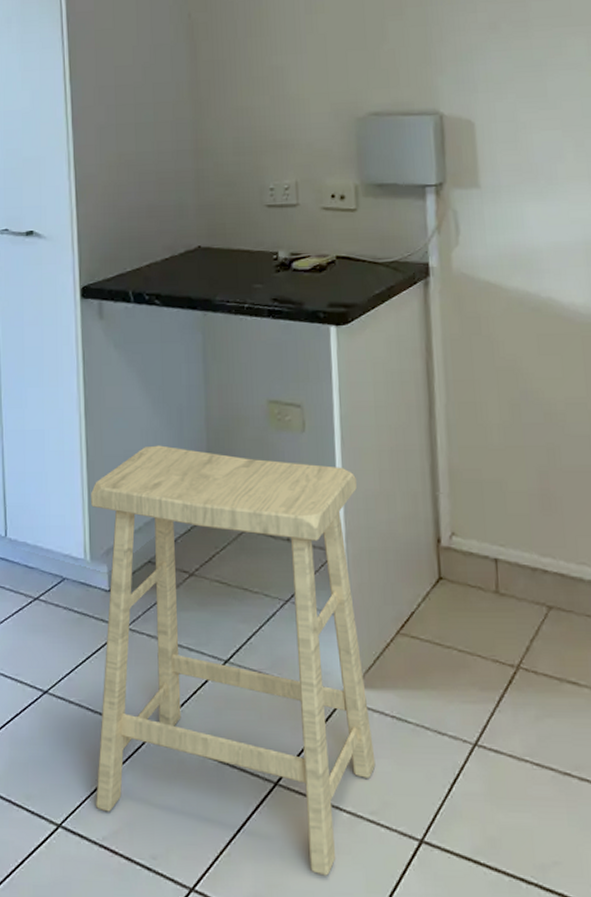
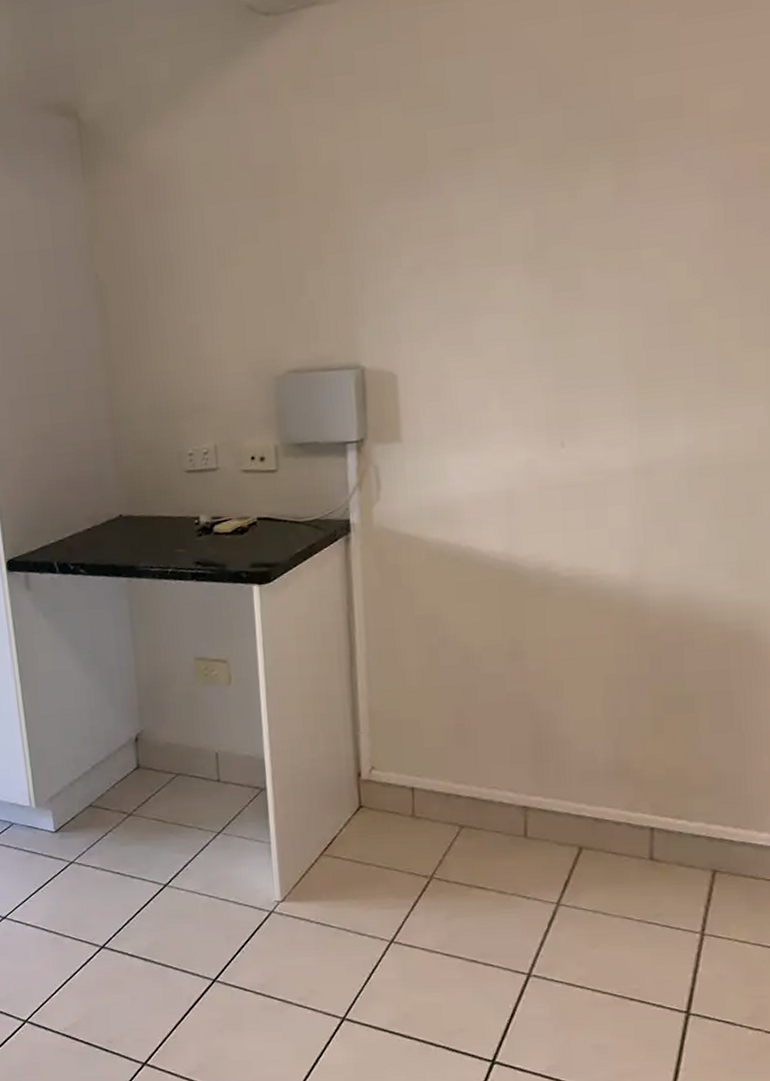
stool: present [90,445,376,876] -> none [30,703,303,1049]

